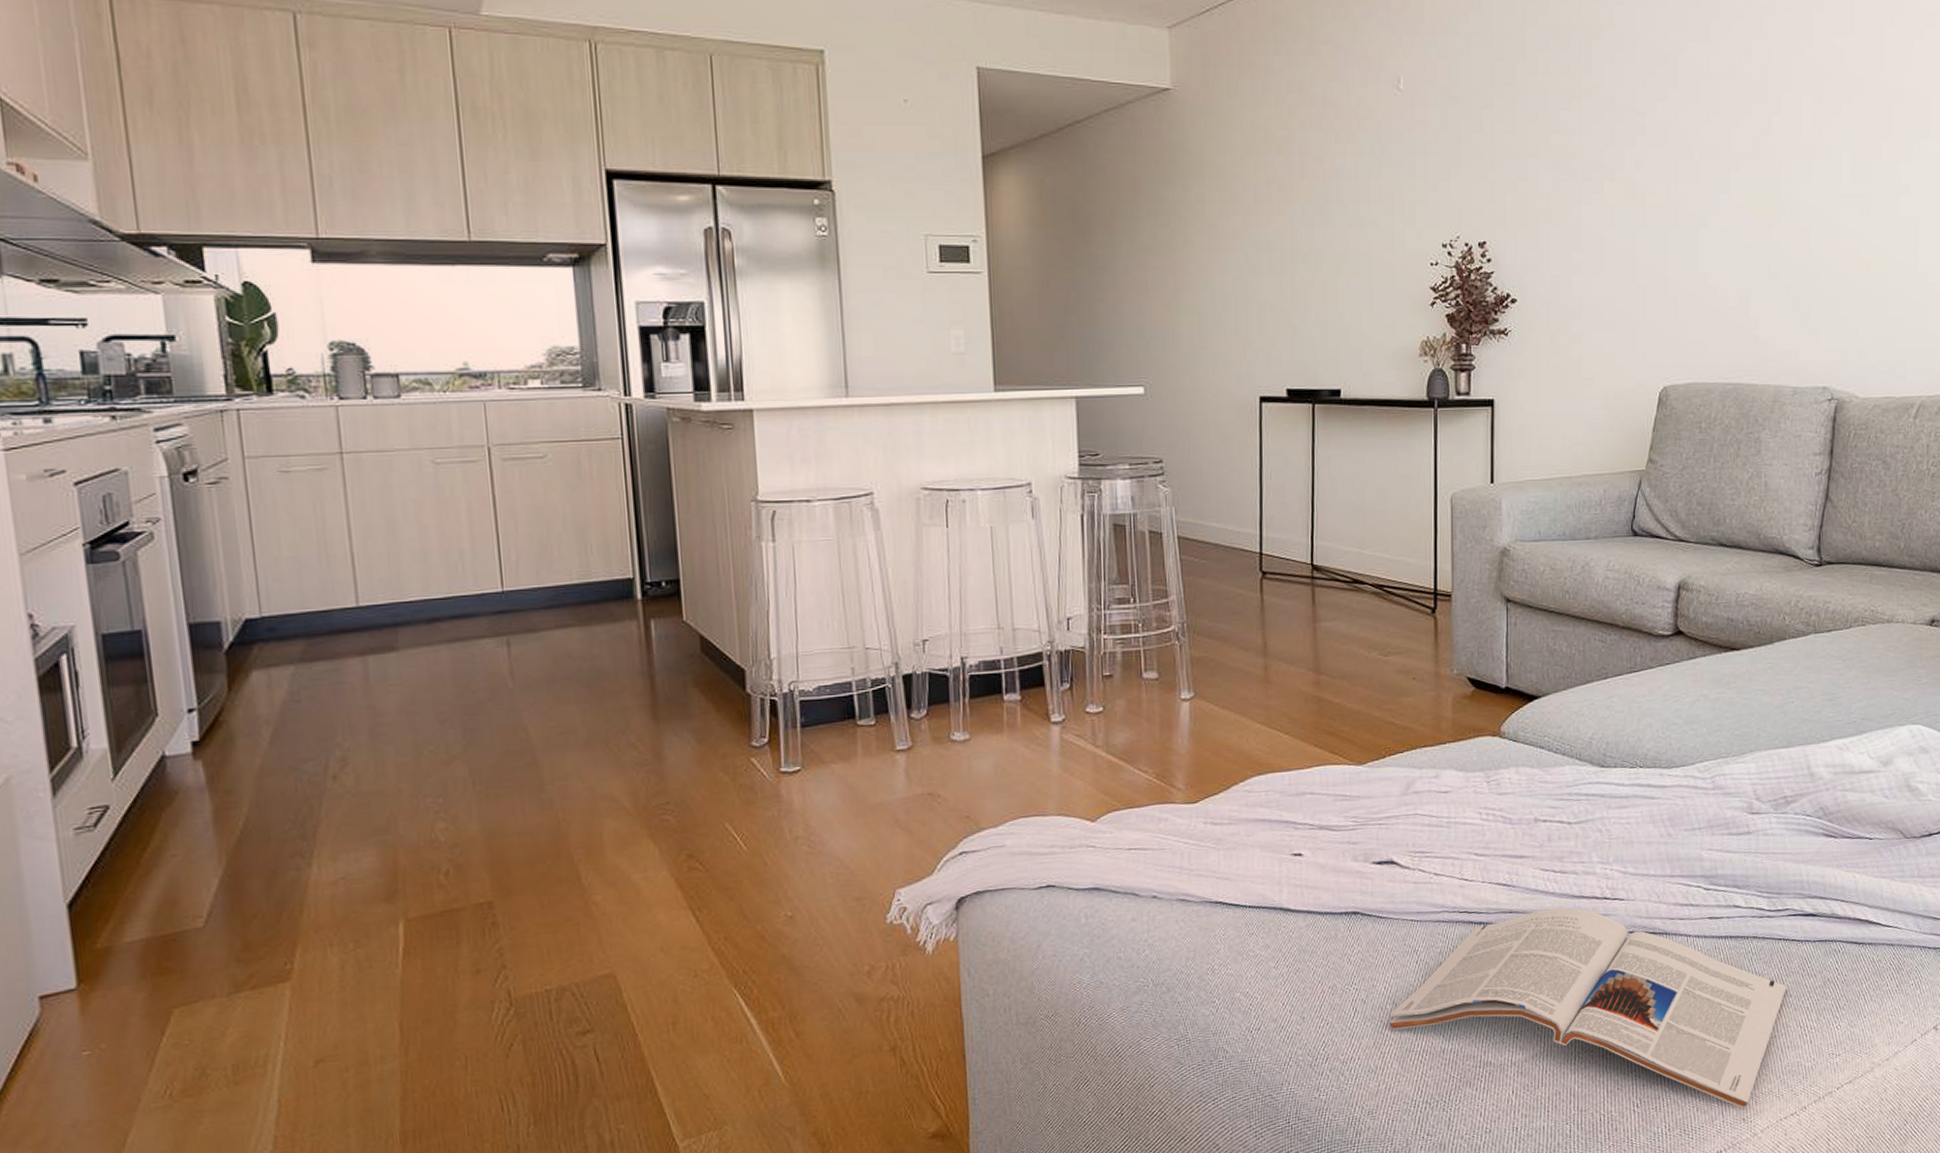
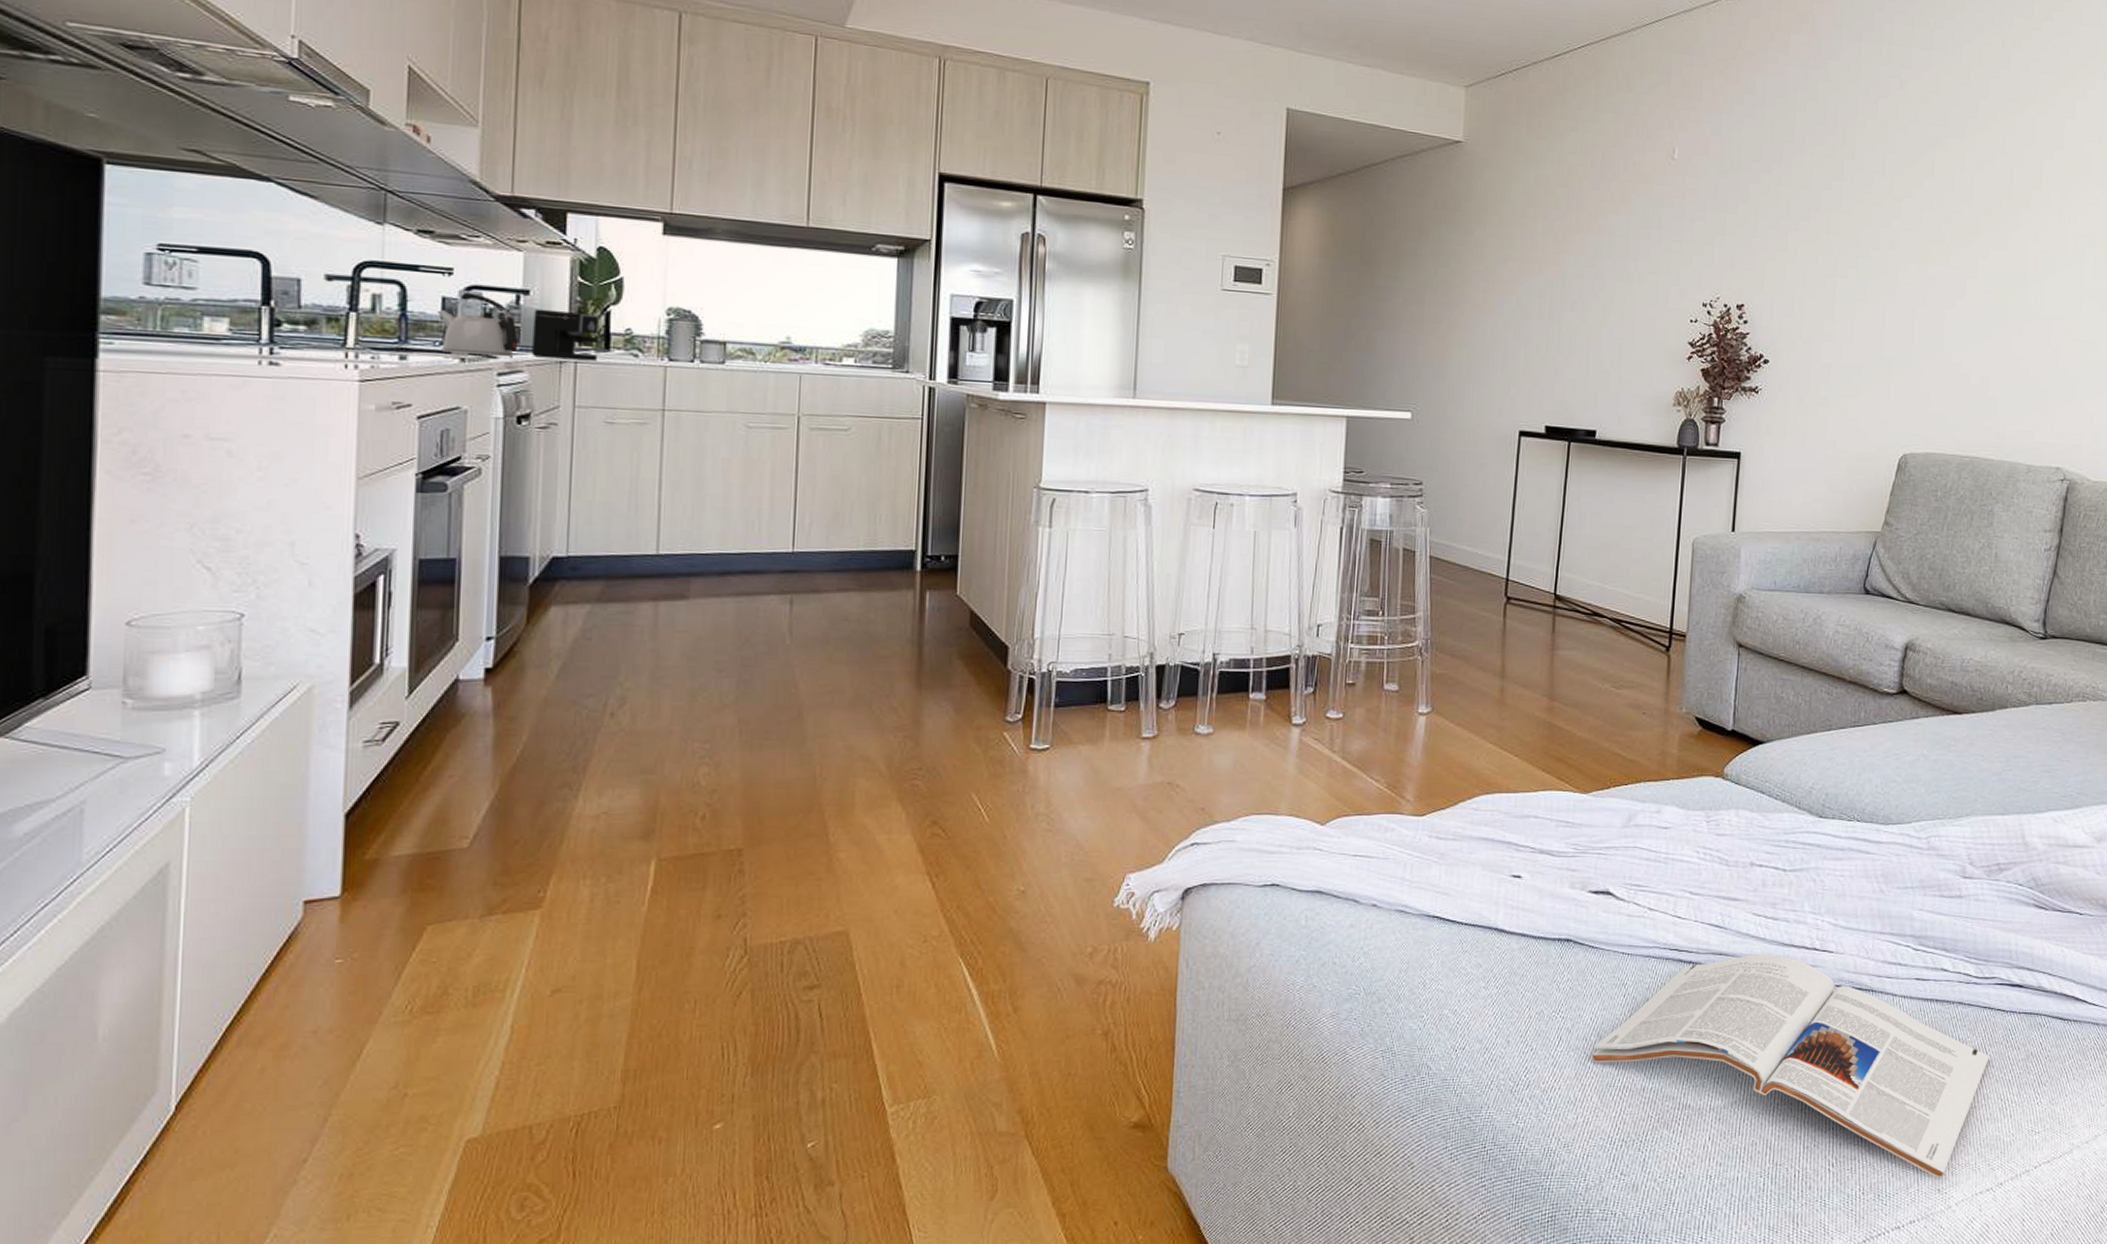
kettle: none [77,344,172,414] -> present [437,292,518,359]
coffee maker: none [183,355,264,408] -> present [532,308,603,361]

